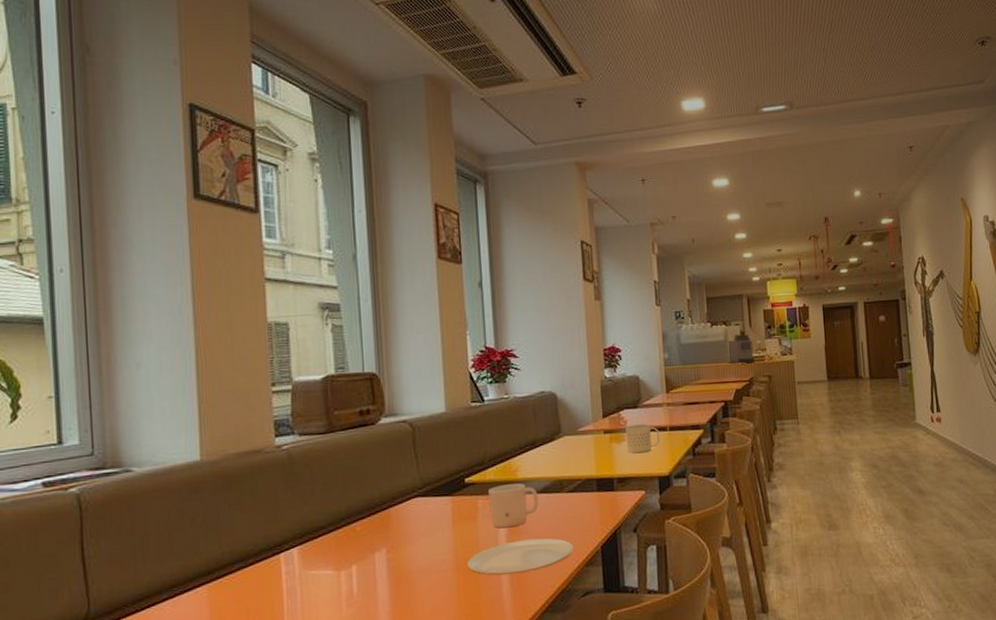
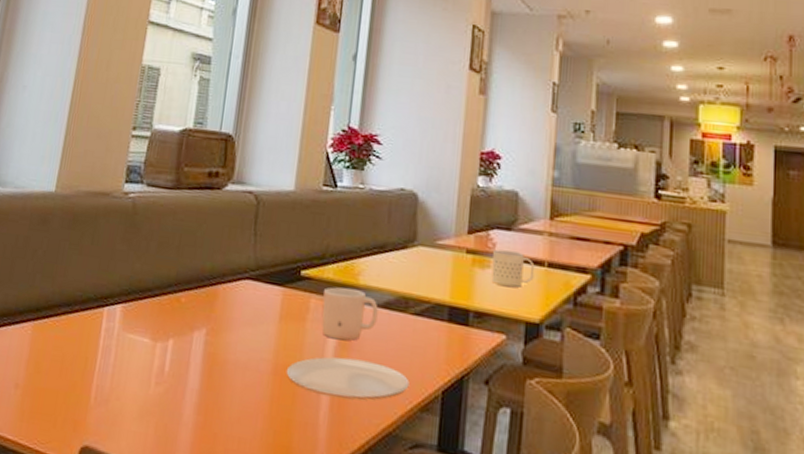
coffee machine: present [727,334,755,365] -> none [633,164,672,204]

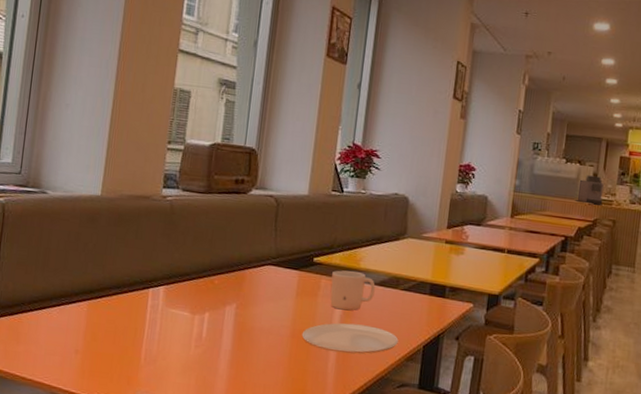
mug: present [491,249,535,287] -> none [464,240,498,269]
coffee machine: none [633,164,672,204] -> present [574,175,604,205]

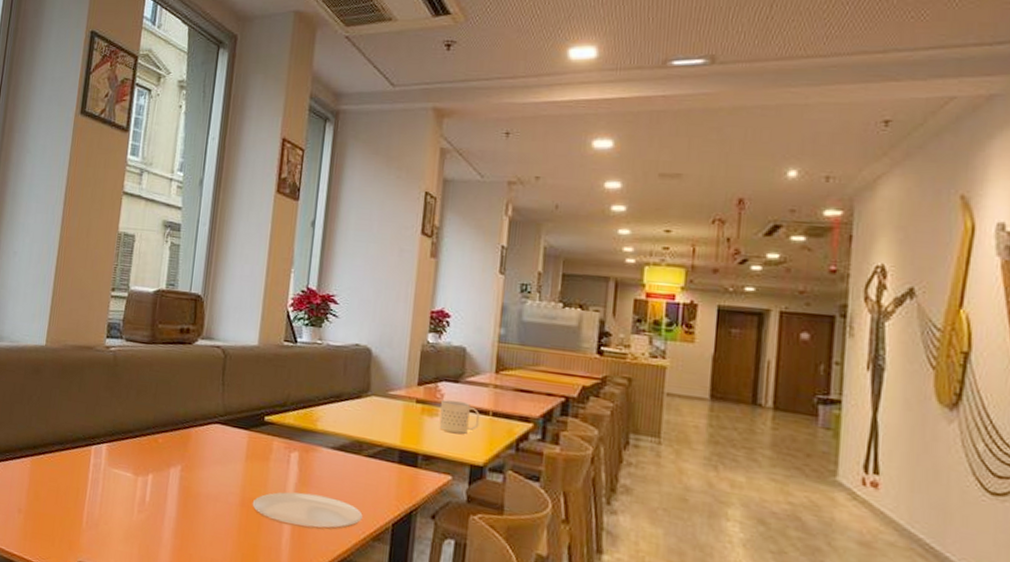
mug: present [330,270,375,311] -> none [283,431,335,478]
mug: none [464,240,498,269] -> present [439,399,480,434]
coffee machine: present [574,175,604,205] -> none [576,322,614,359]

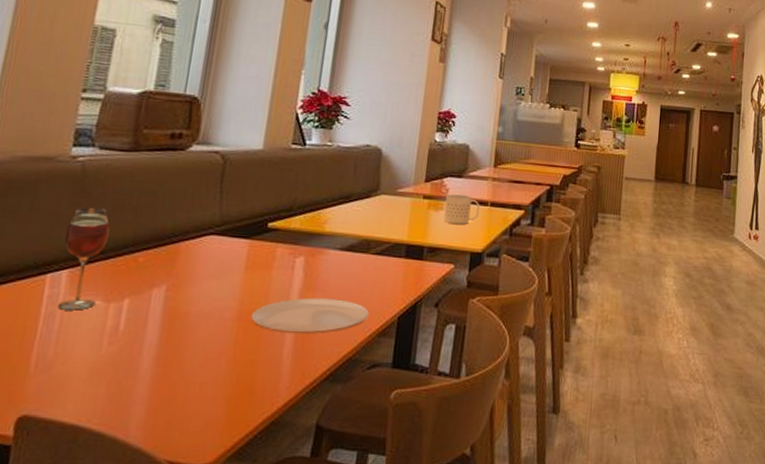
wineglass: none [100,391,136,480] -> present [57,207,111,310]

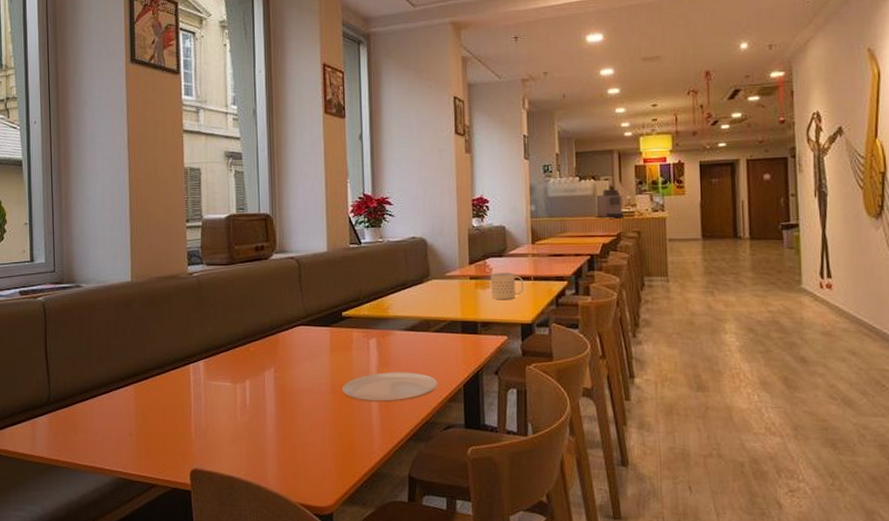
wineglass: present [57,207,111,310] -> none [196,311,226,391]
coffee machine: none [559,120,588,151] -> present [594,189,624,219]

